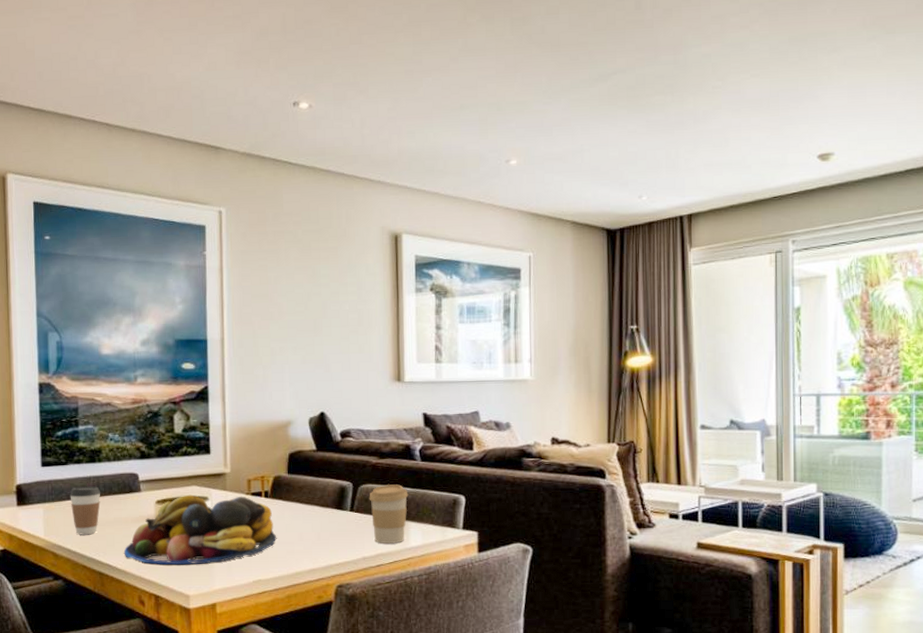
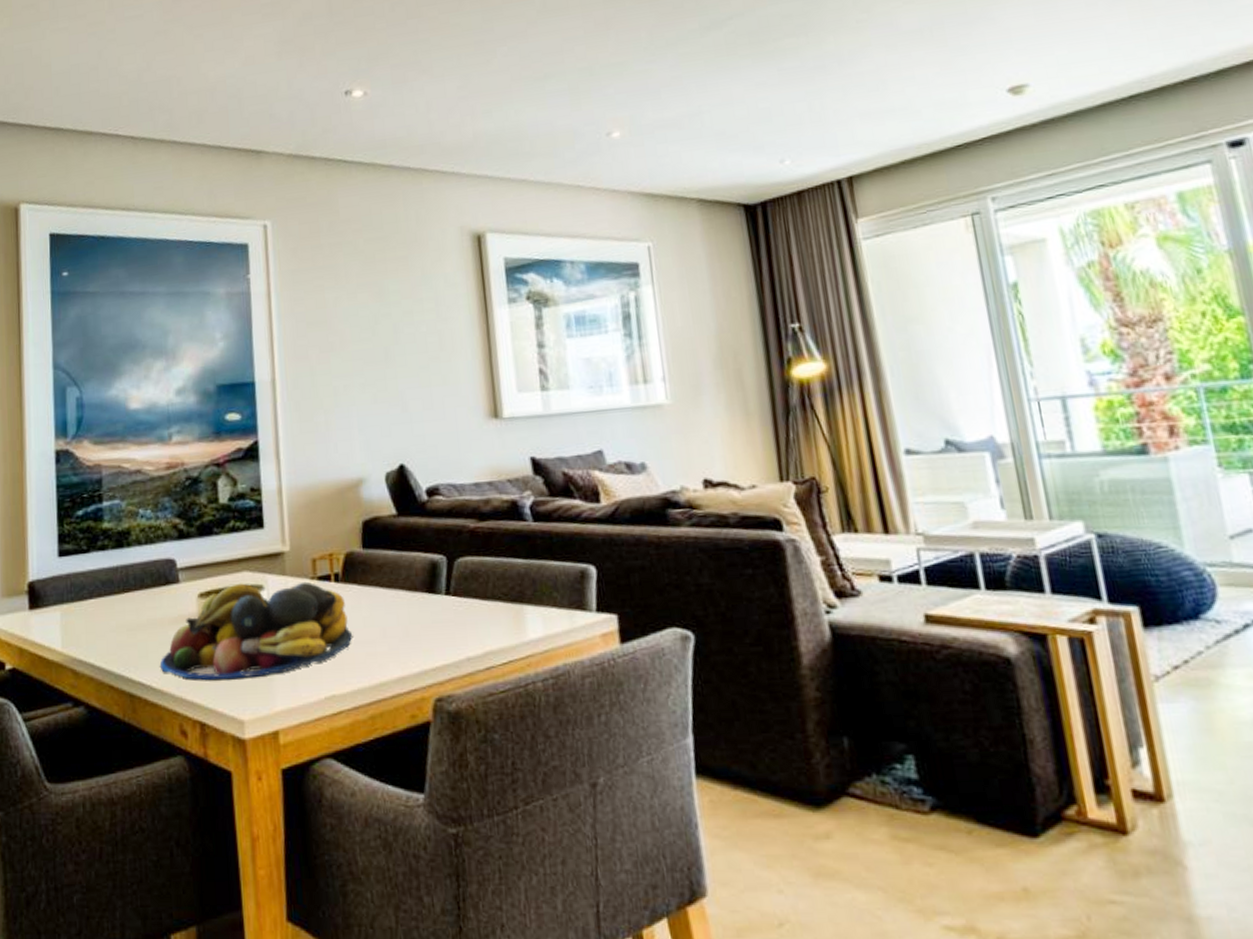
coffee cup: present [70,486,101,535] -> none [92,579,131,645]
coffee cup: present [369,484,409,543] -> none [468,555,521,637]

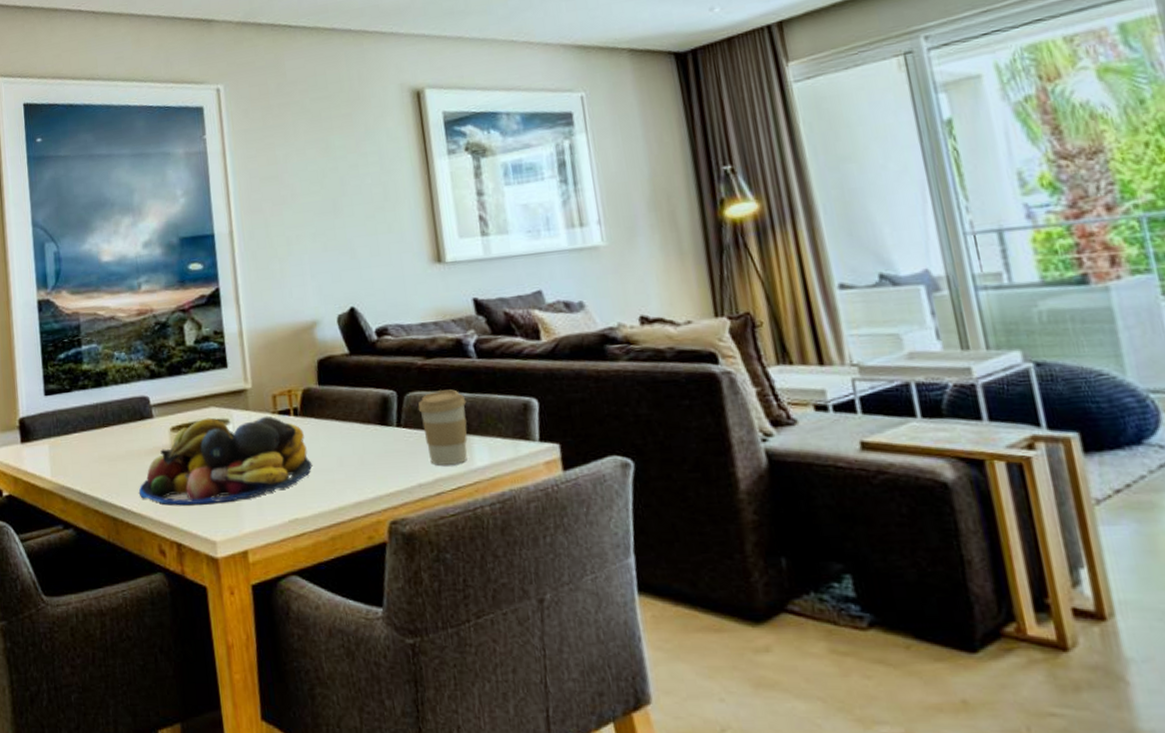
coffee cup: none [468,555,521,637] -> present [418,389,468,466]

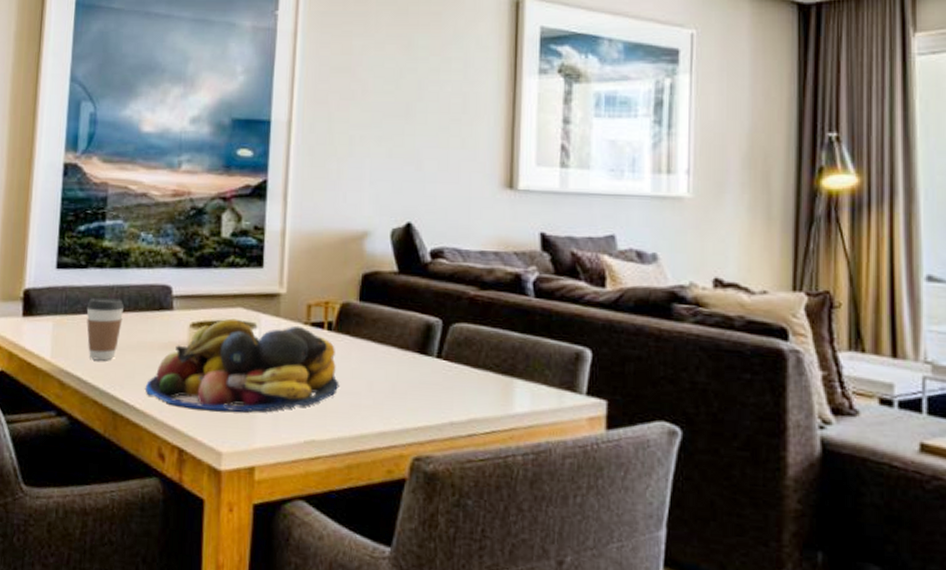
coffee cup: none [76,415,110,474] -> present [86,297,125,361]
coffee cup: present [418,389,468,466] -> none [462,325,516,407]

